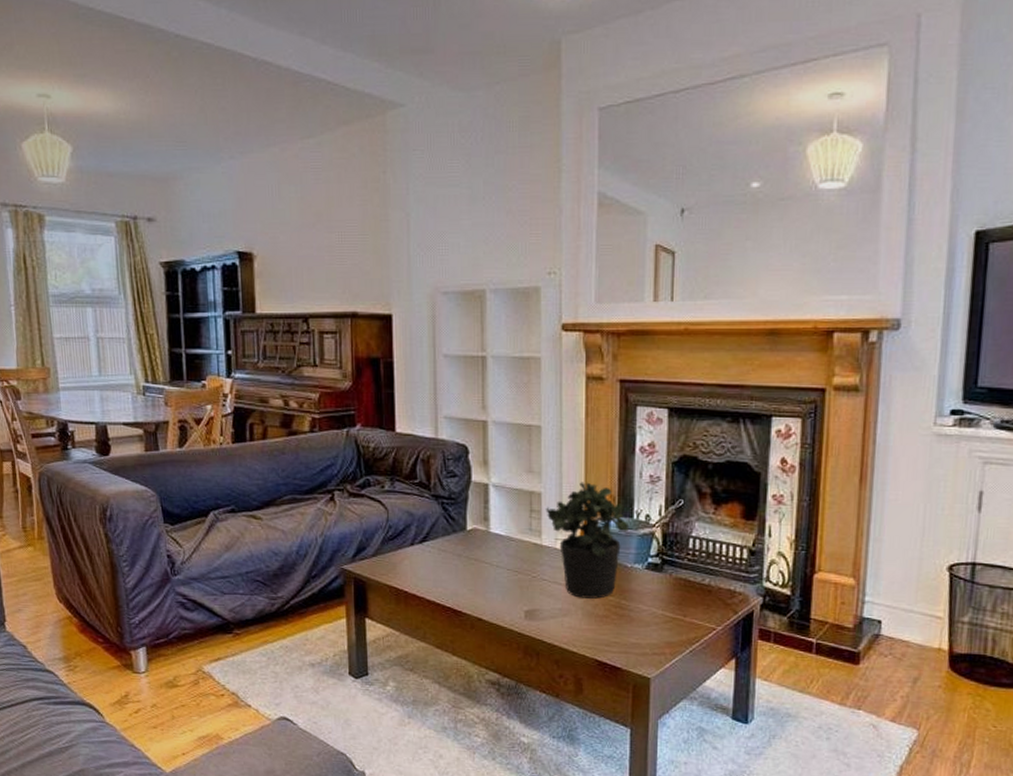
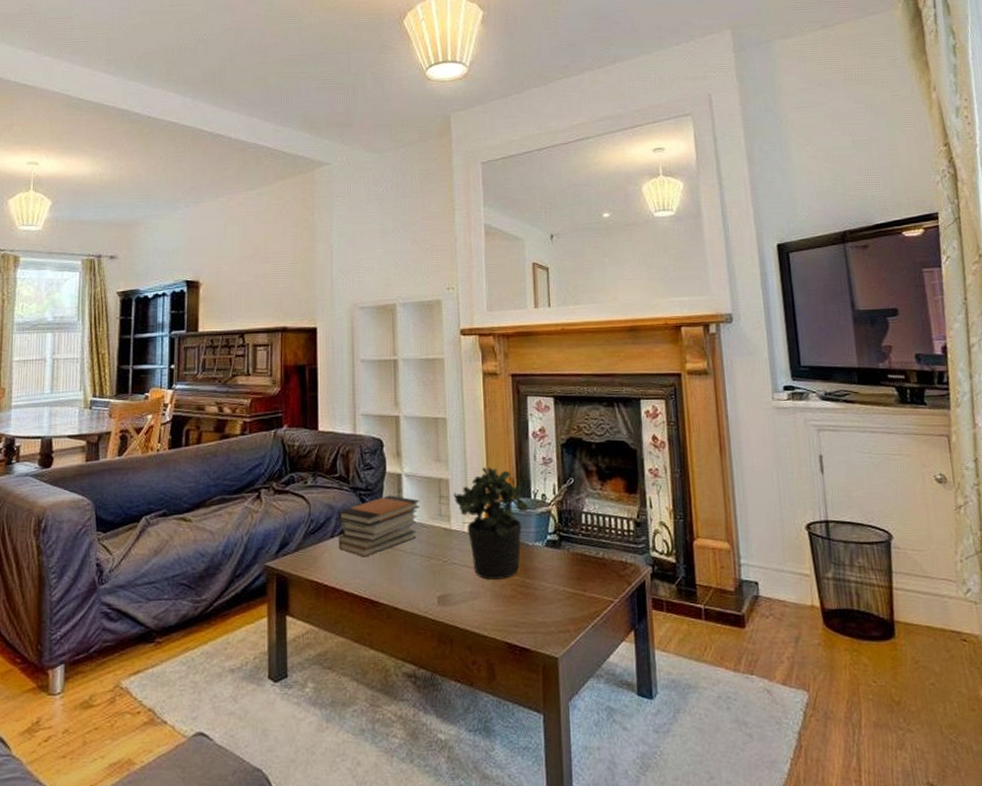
book stack: none [418,505,508,567] -> present [338,495,420,557]

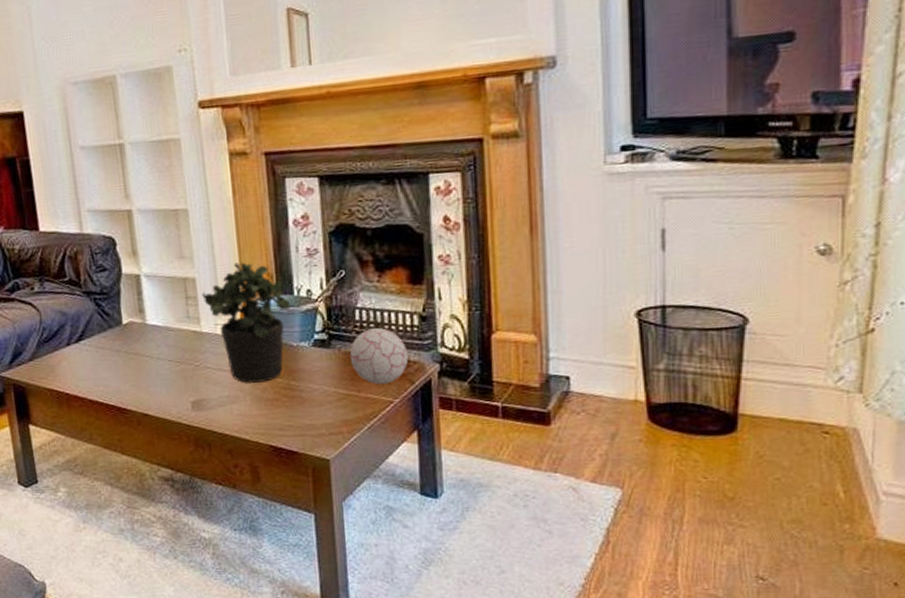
book stack: present [338,495,420,557] -> none [72,298,164,365]
decorative ball: none [576,532,626,585] -> present [349,328,409,385]

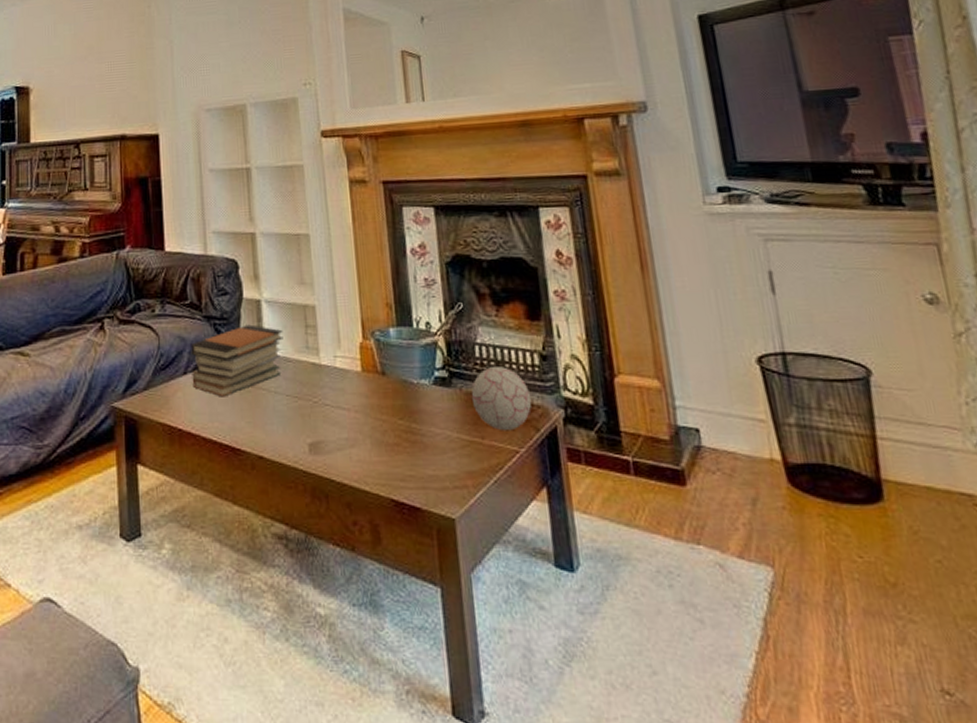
book stack: none [72,298,164,365] -> present [190,324,283,397]
potted plant: present [202,262,291,383] -> none [321,290,411,424]

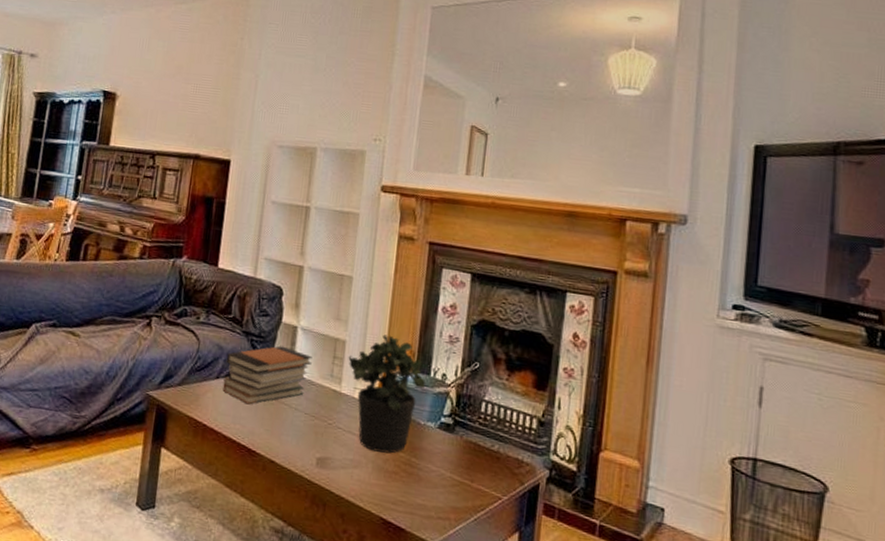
potted plant: none [321,290,411,424] -> present [348,334,426,454]
decorative ball: present [471,367,532,431] -> none [469,422,523,480]

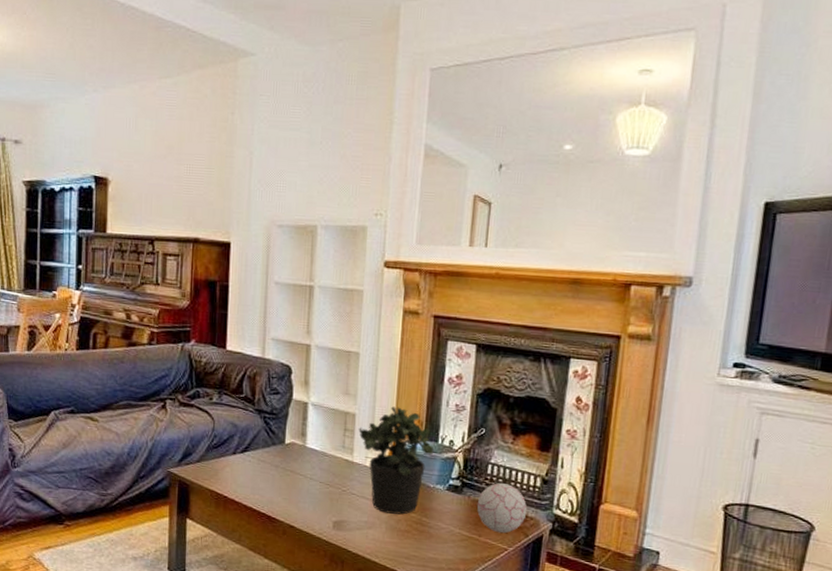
book stack: present [222,346,313,405] -> none [240,421,324,477]
decorative ball: none [469,422,523,480] -> present [476,483,528,534]

